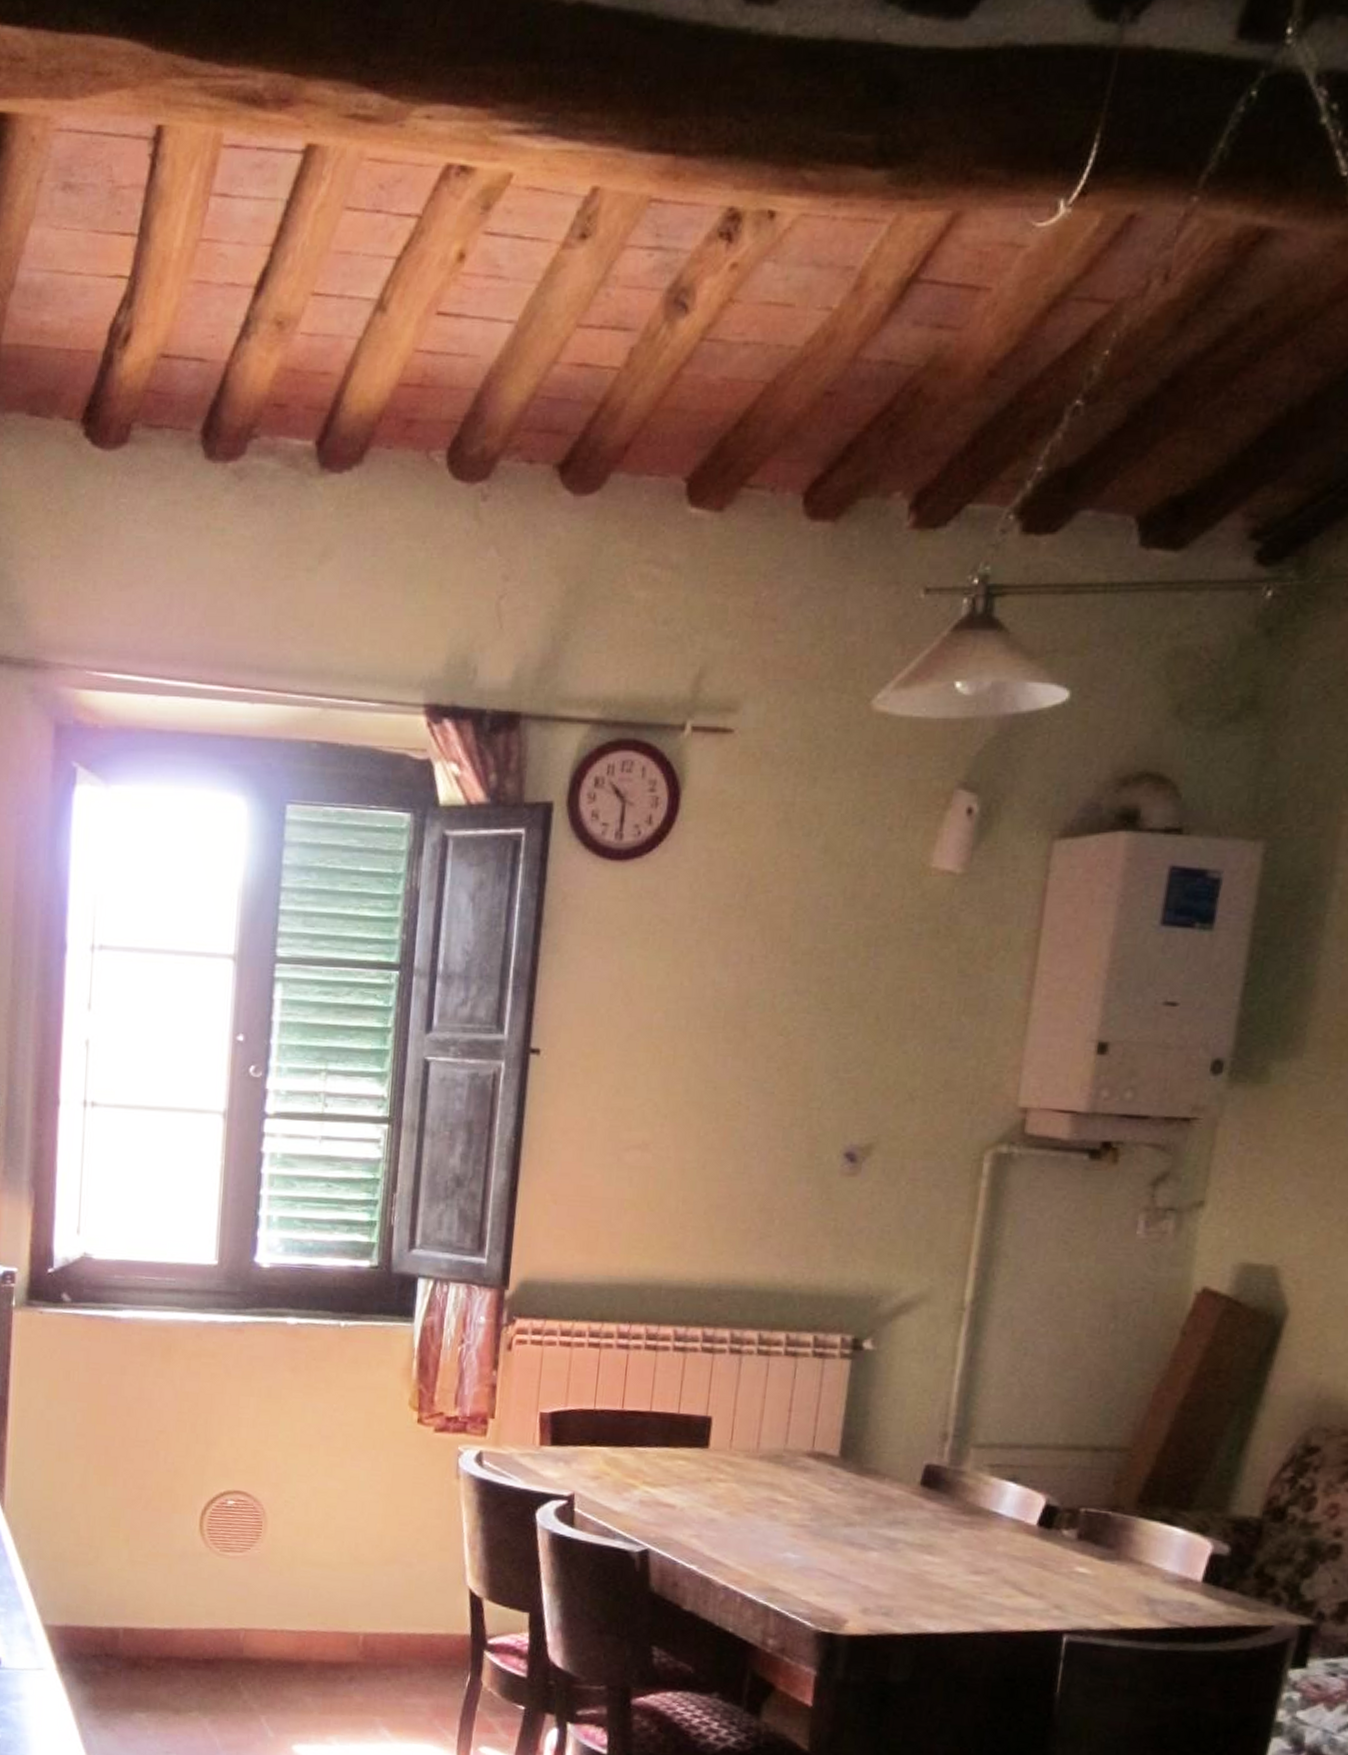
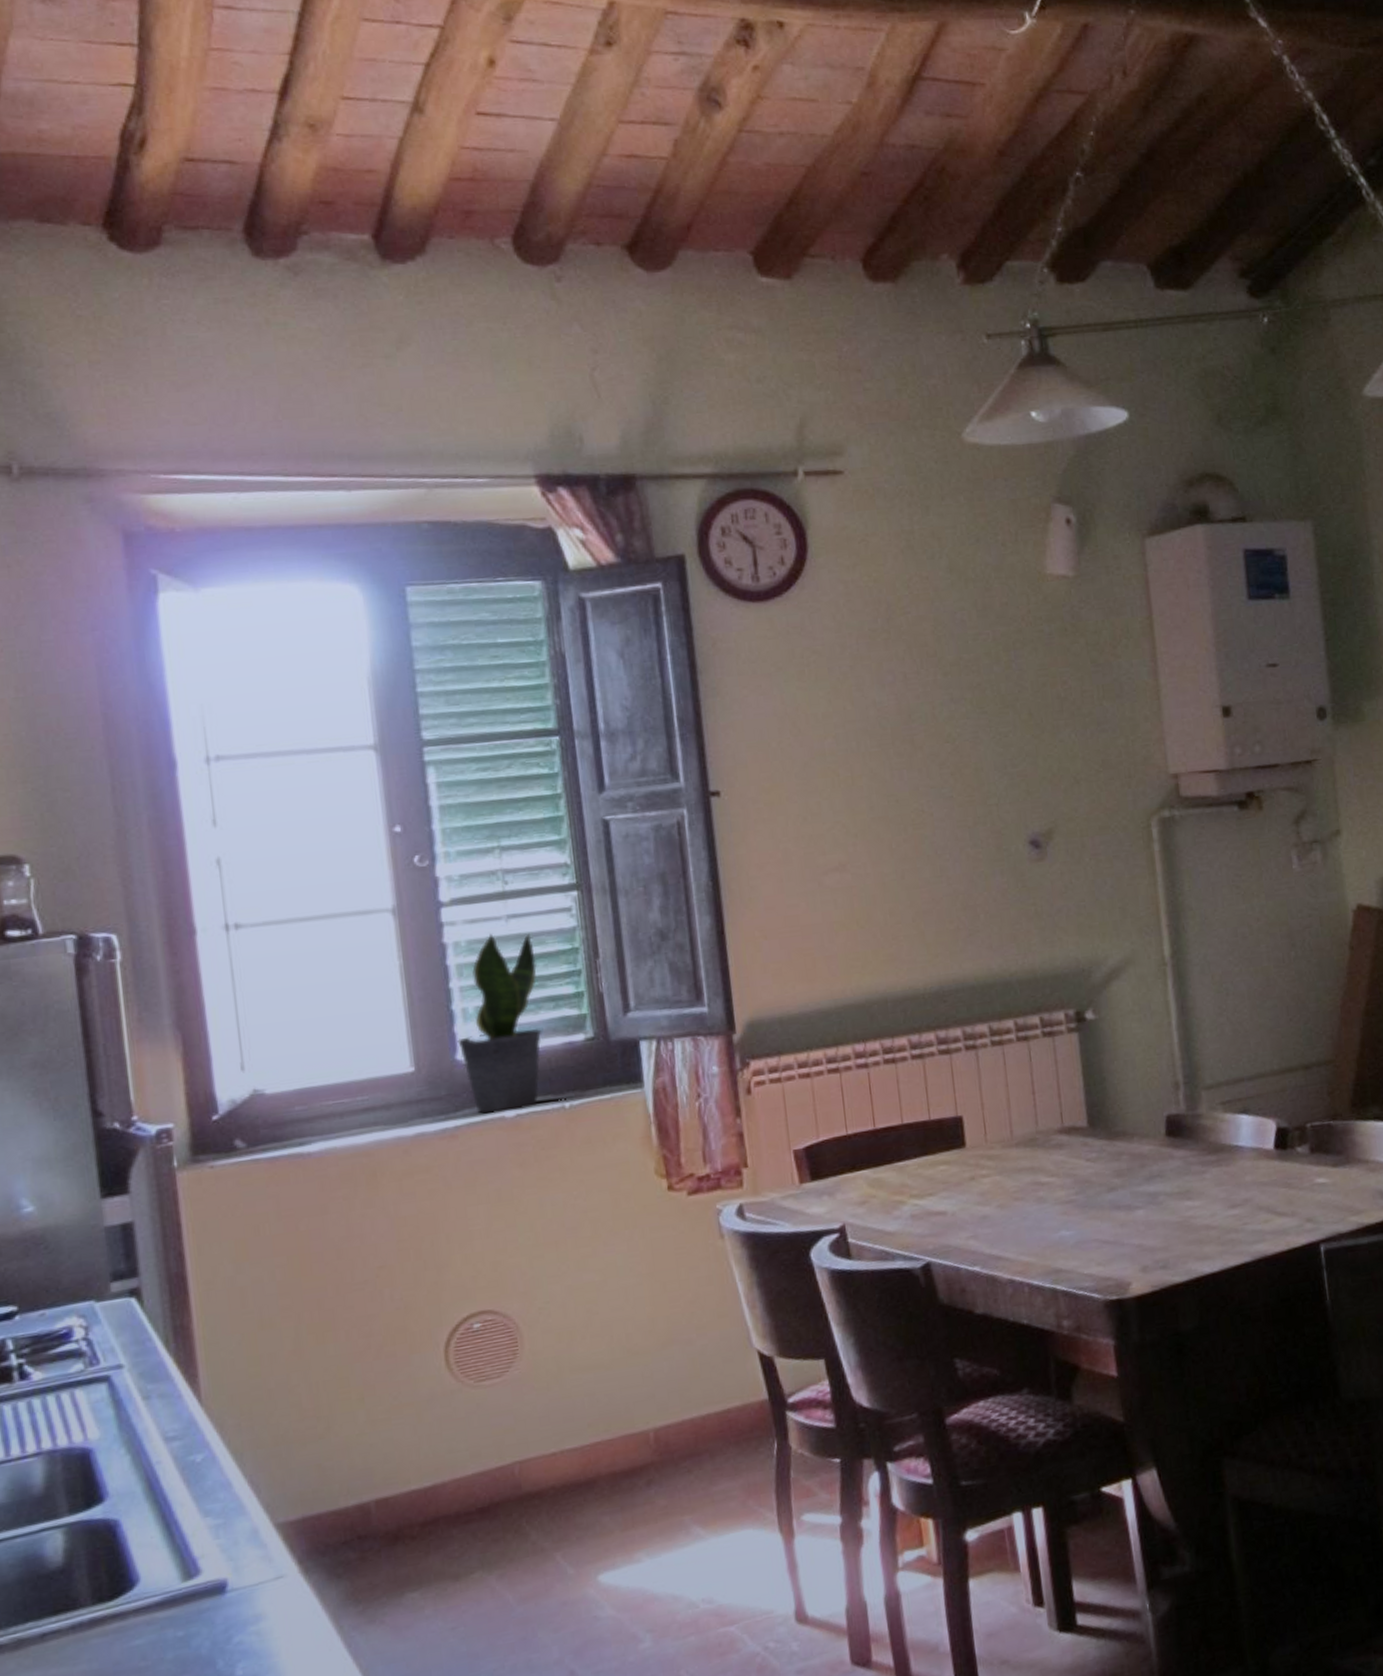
potted plant: none [258,1151,340,1320] -> present [457,933,542,1114]

